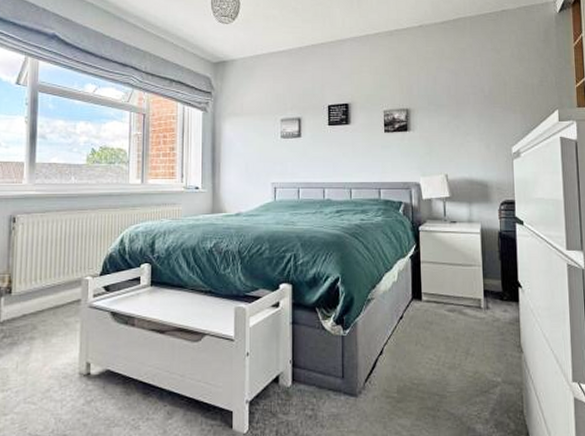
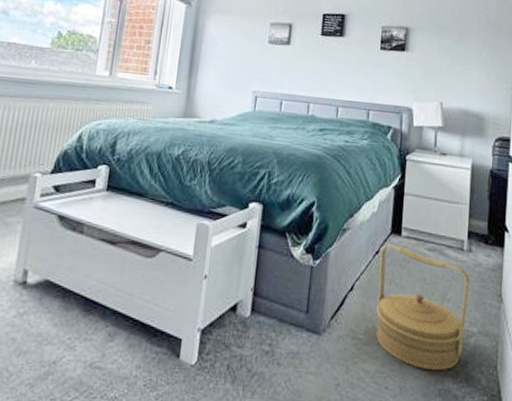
basket: none [404,308,491,420] -> present [375,243,470,371]

